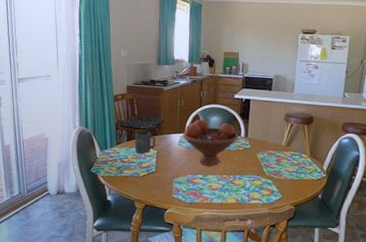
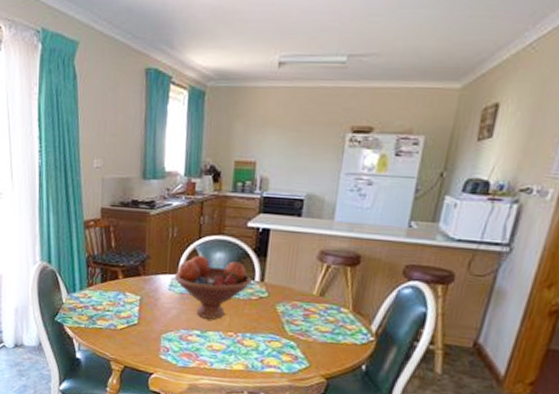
mug: present [134,130,156,154] -> none [110,268,139,300]

